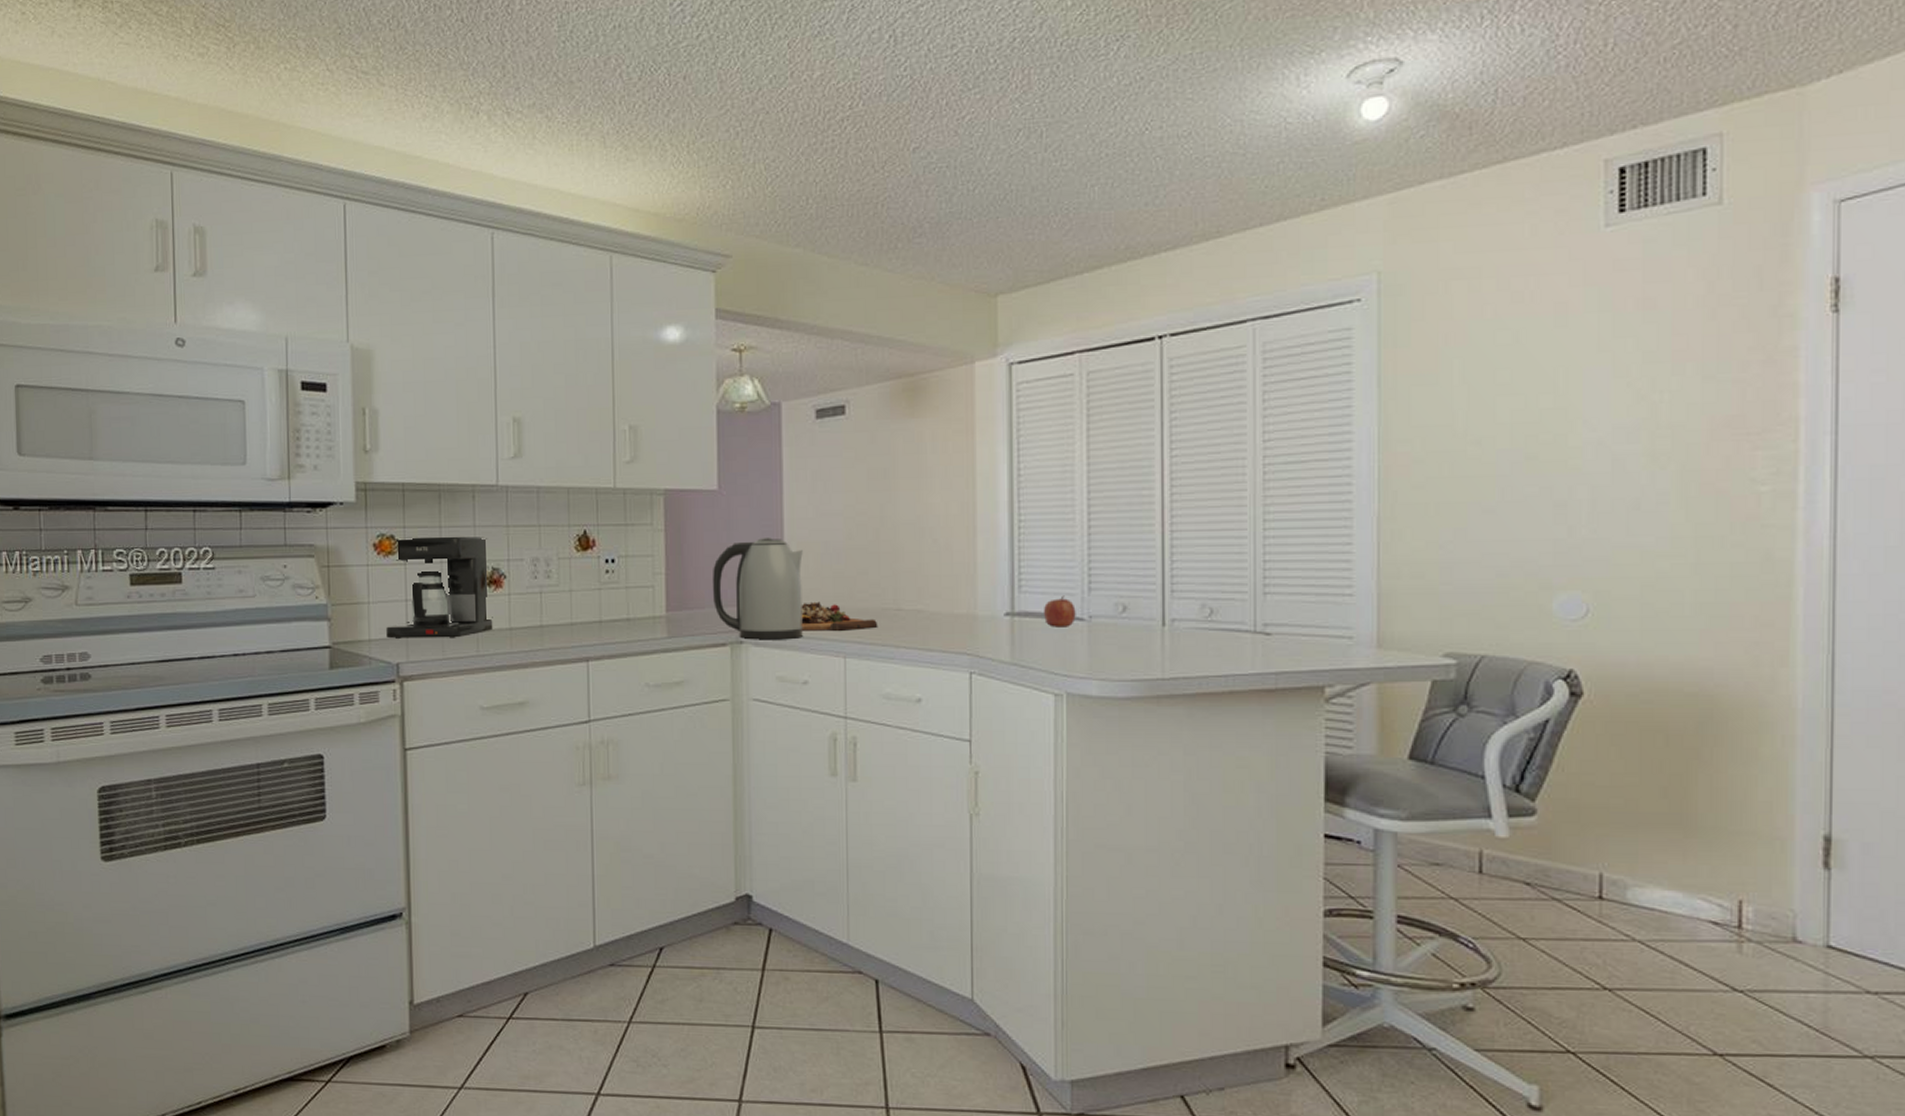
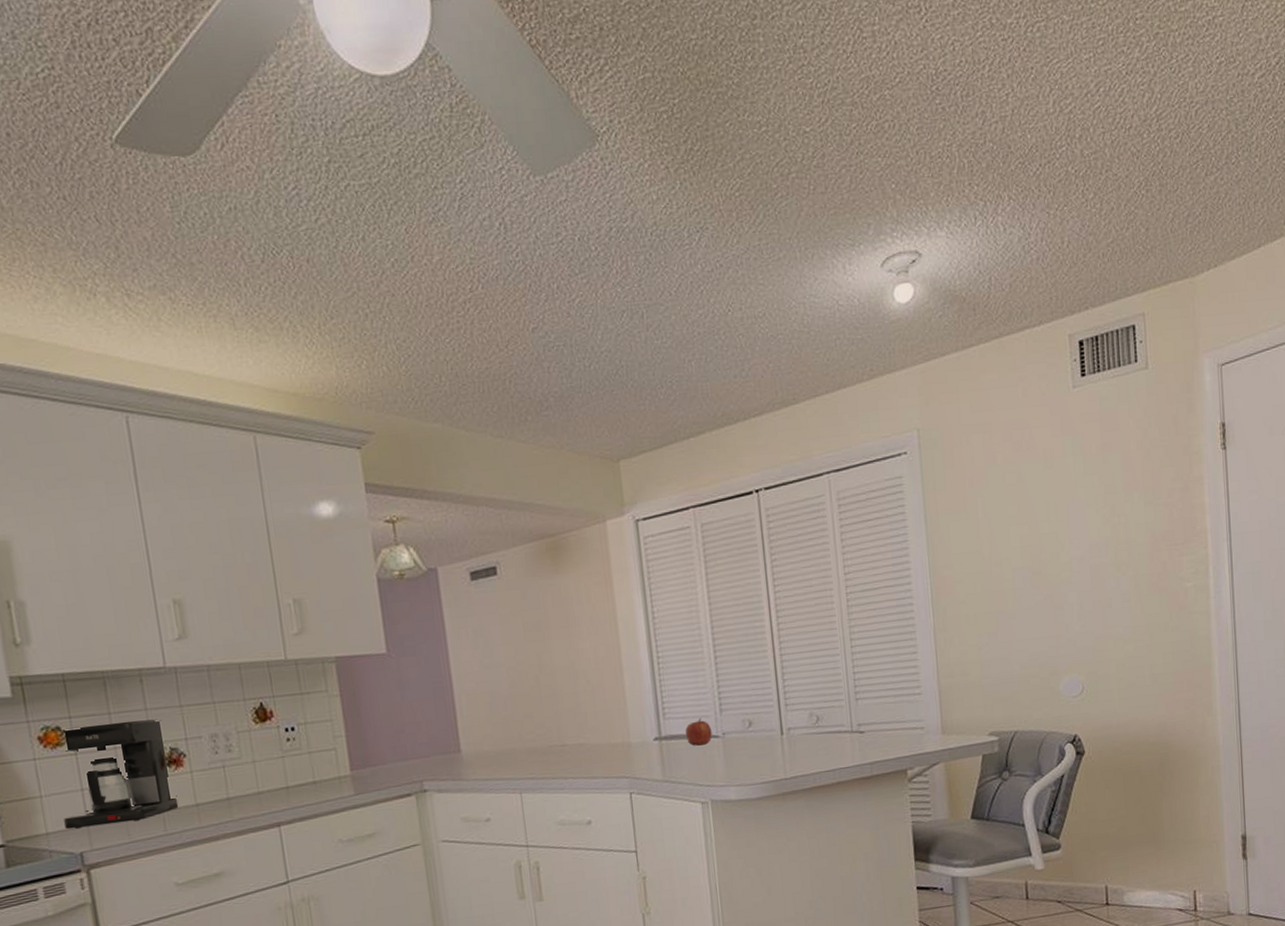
kettle: present [712,538,803,640] -> none [390,692,481,789]
cutting board: present [801,601,878,632] -> none [476,746,547,774]

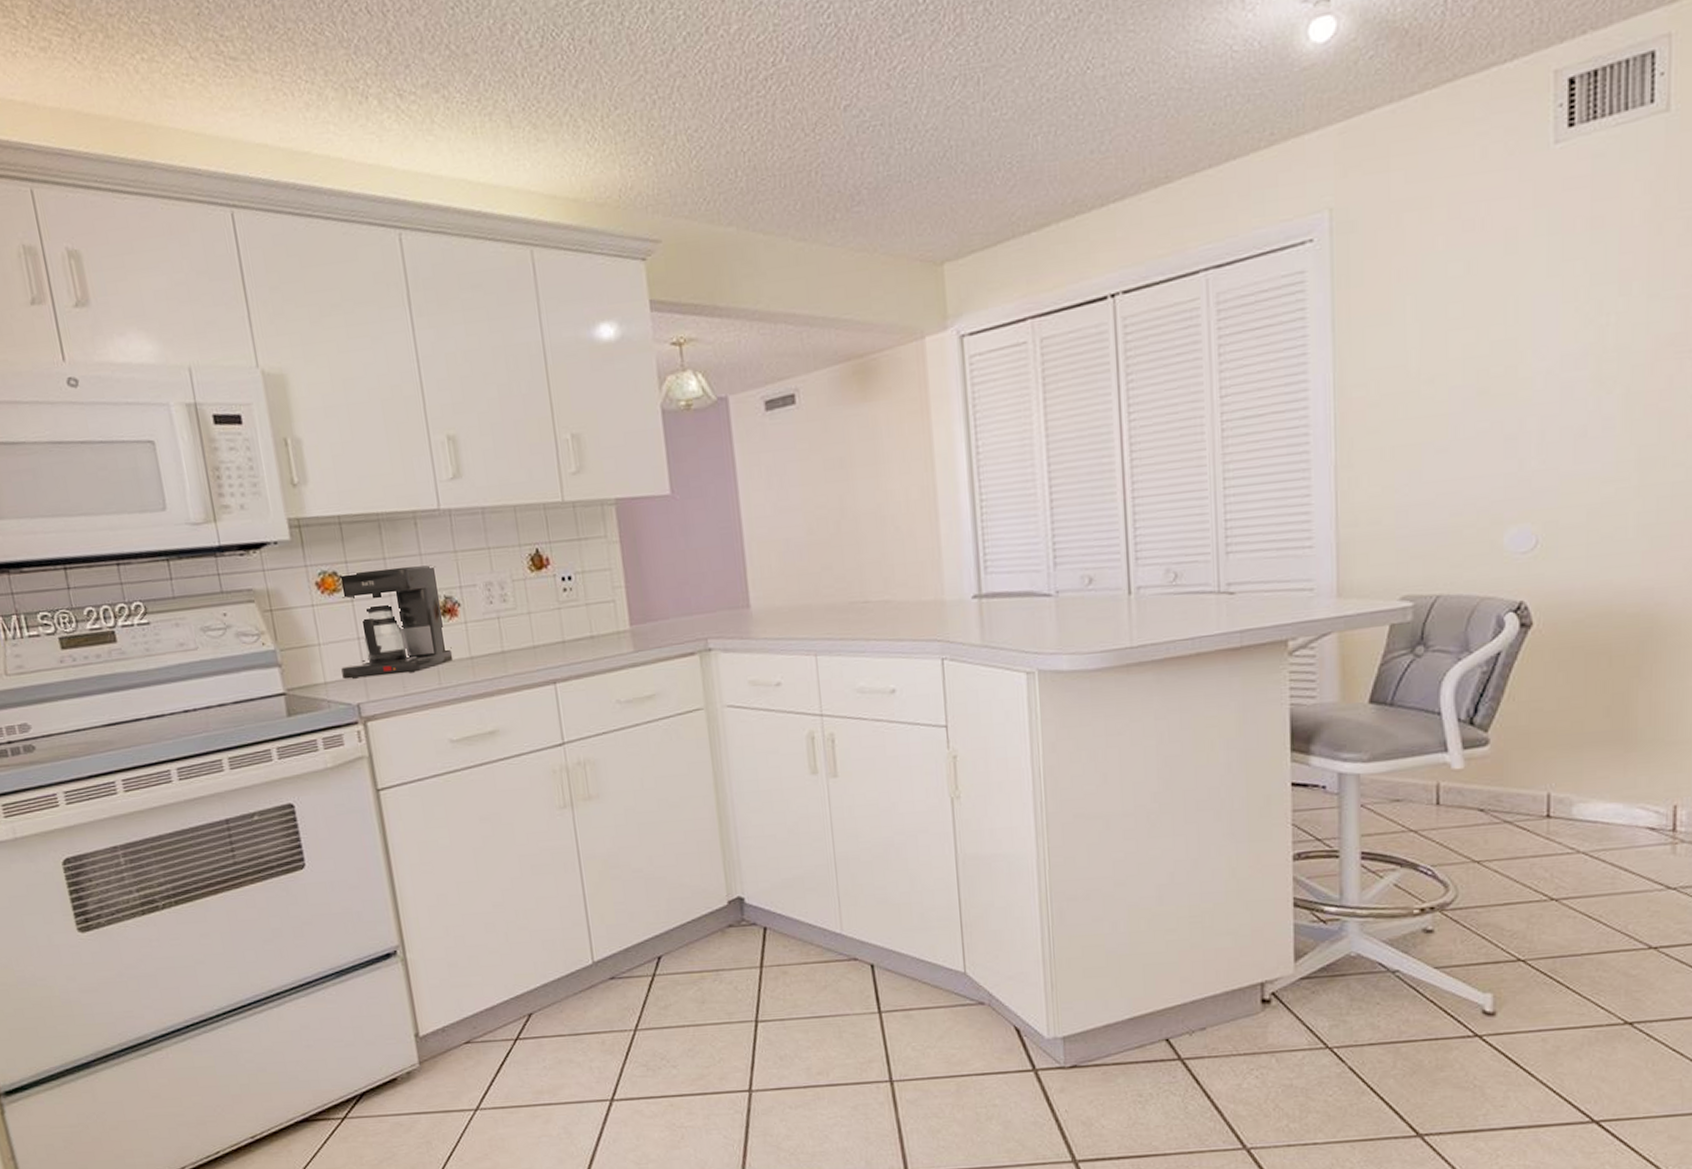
fruit: present [685,718,712,746] -> none [1011,573,1043,606]

